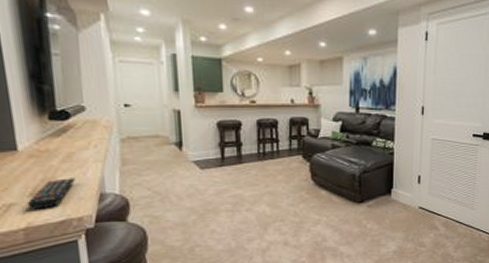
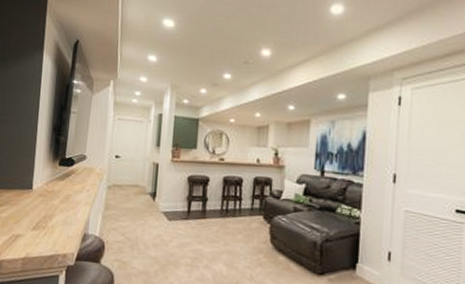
remote control: present [27,178,76,209] -> none [29,216,68,242]

